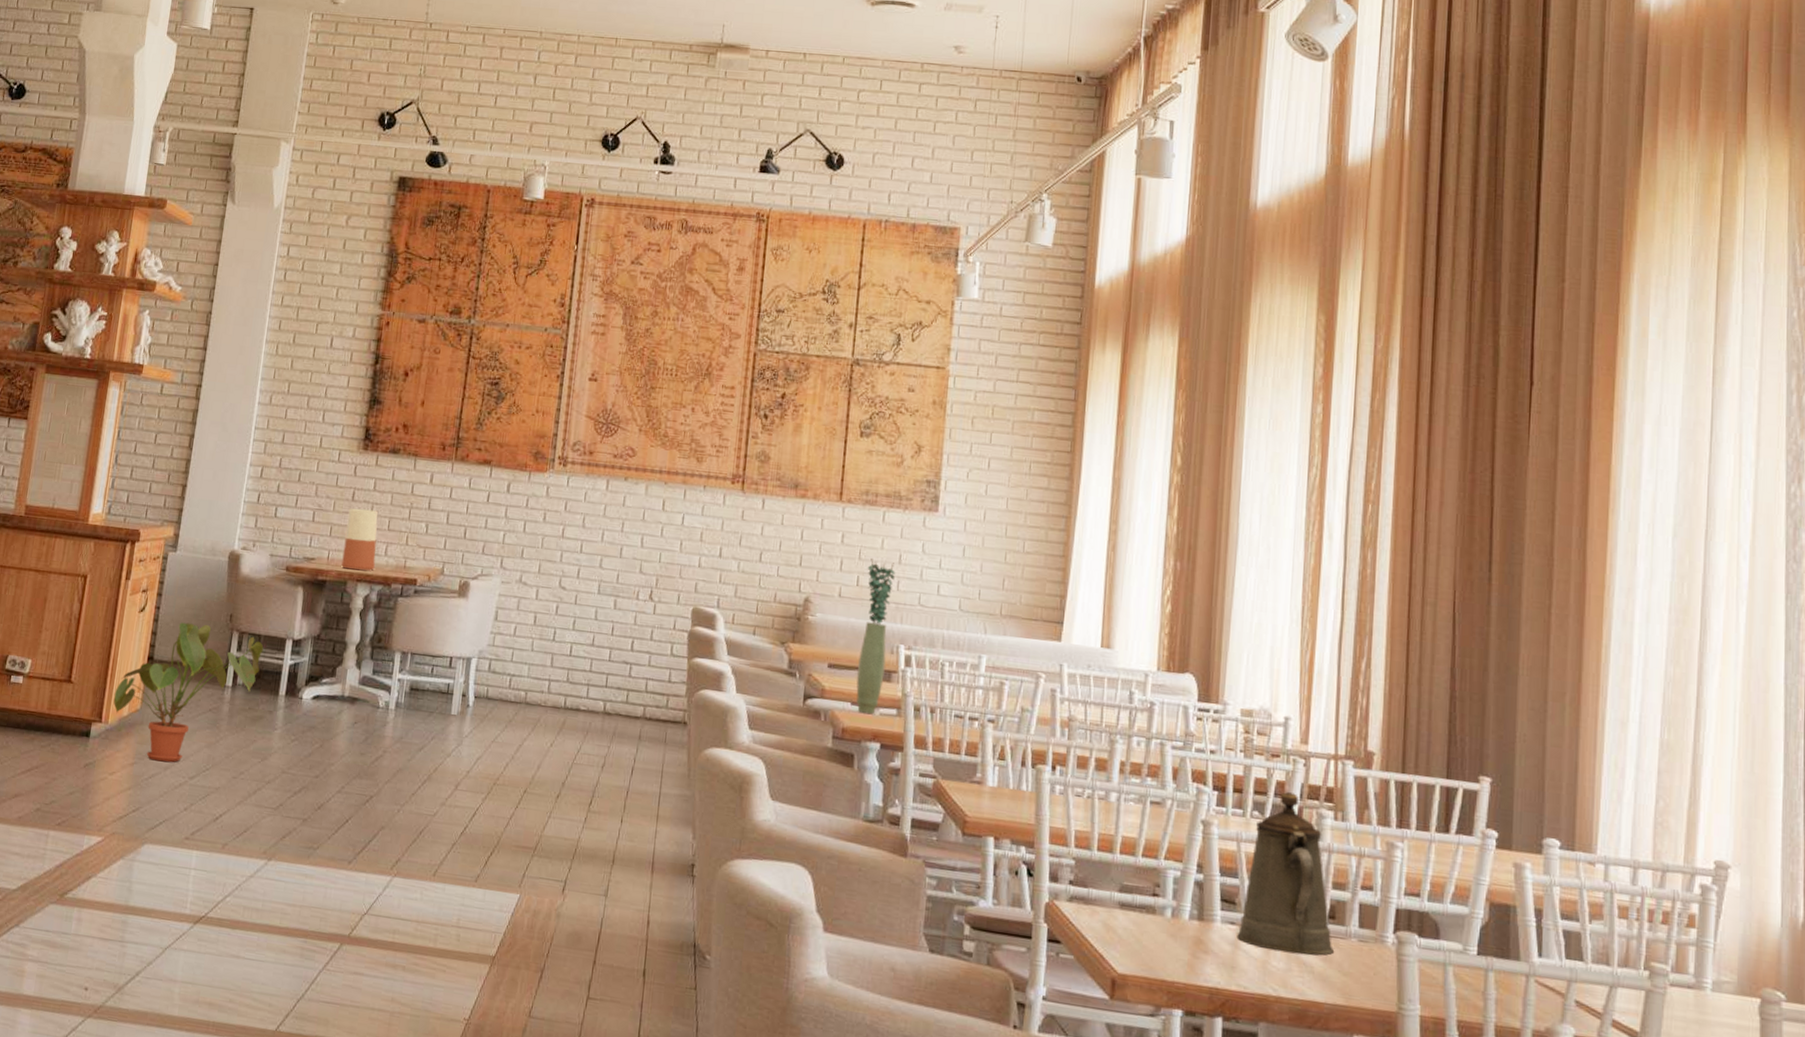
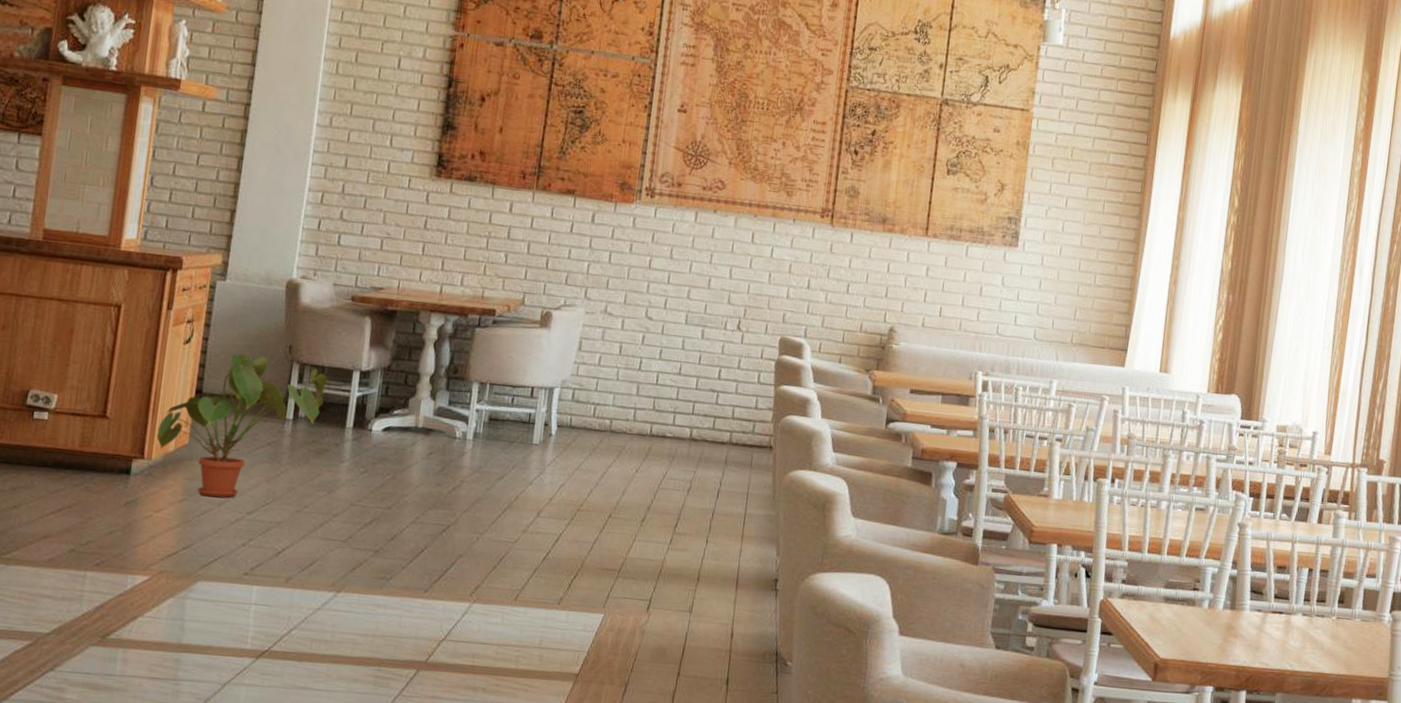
vase: present [341,508,378,571] -> none [413,237,453,301]
vase: present [856,557,896,714] -> none [936,289,977,435]
coffee pot: present [1236,791,1333,956] -> none [1262,496,1341,635]

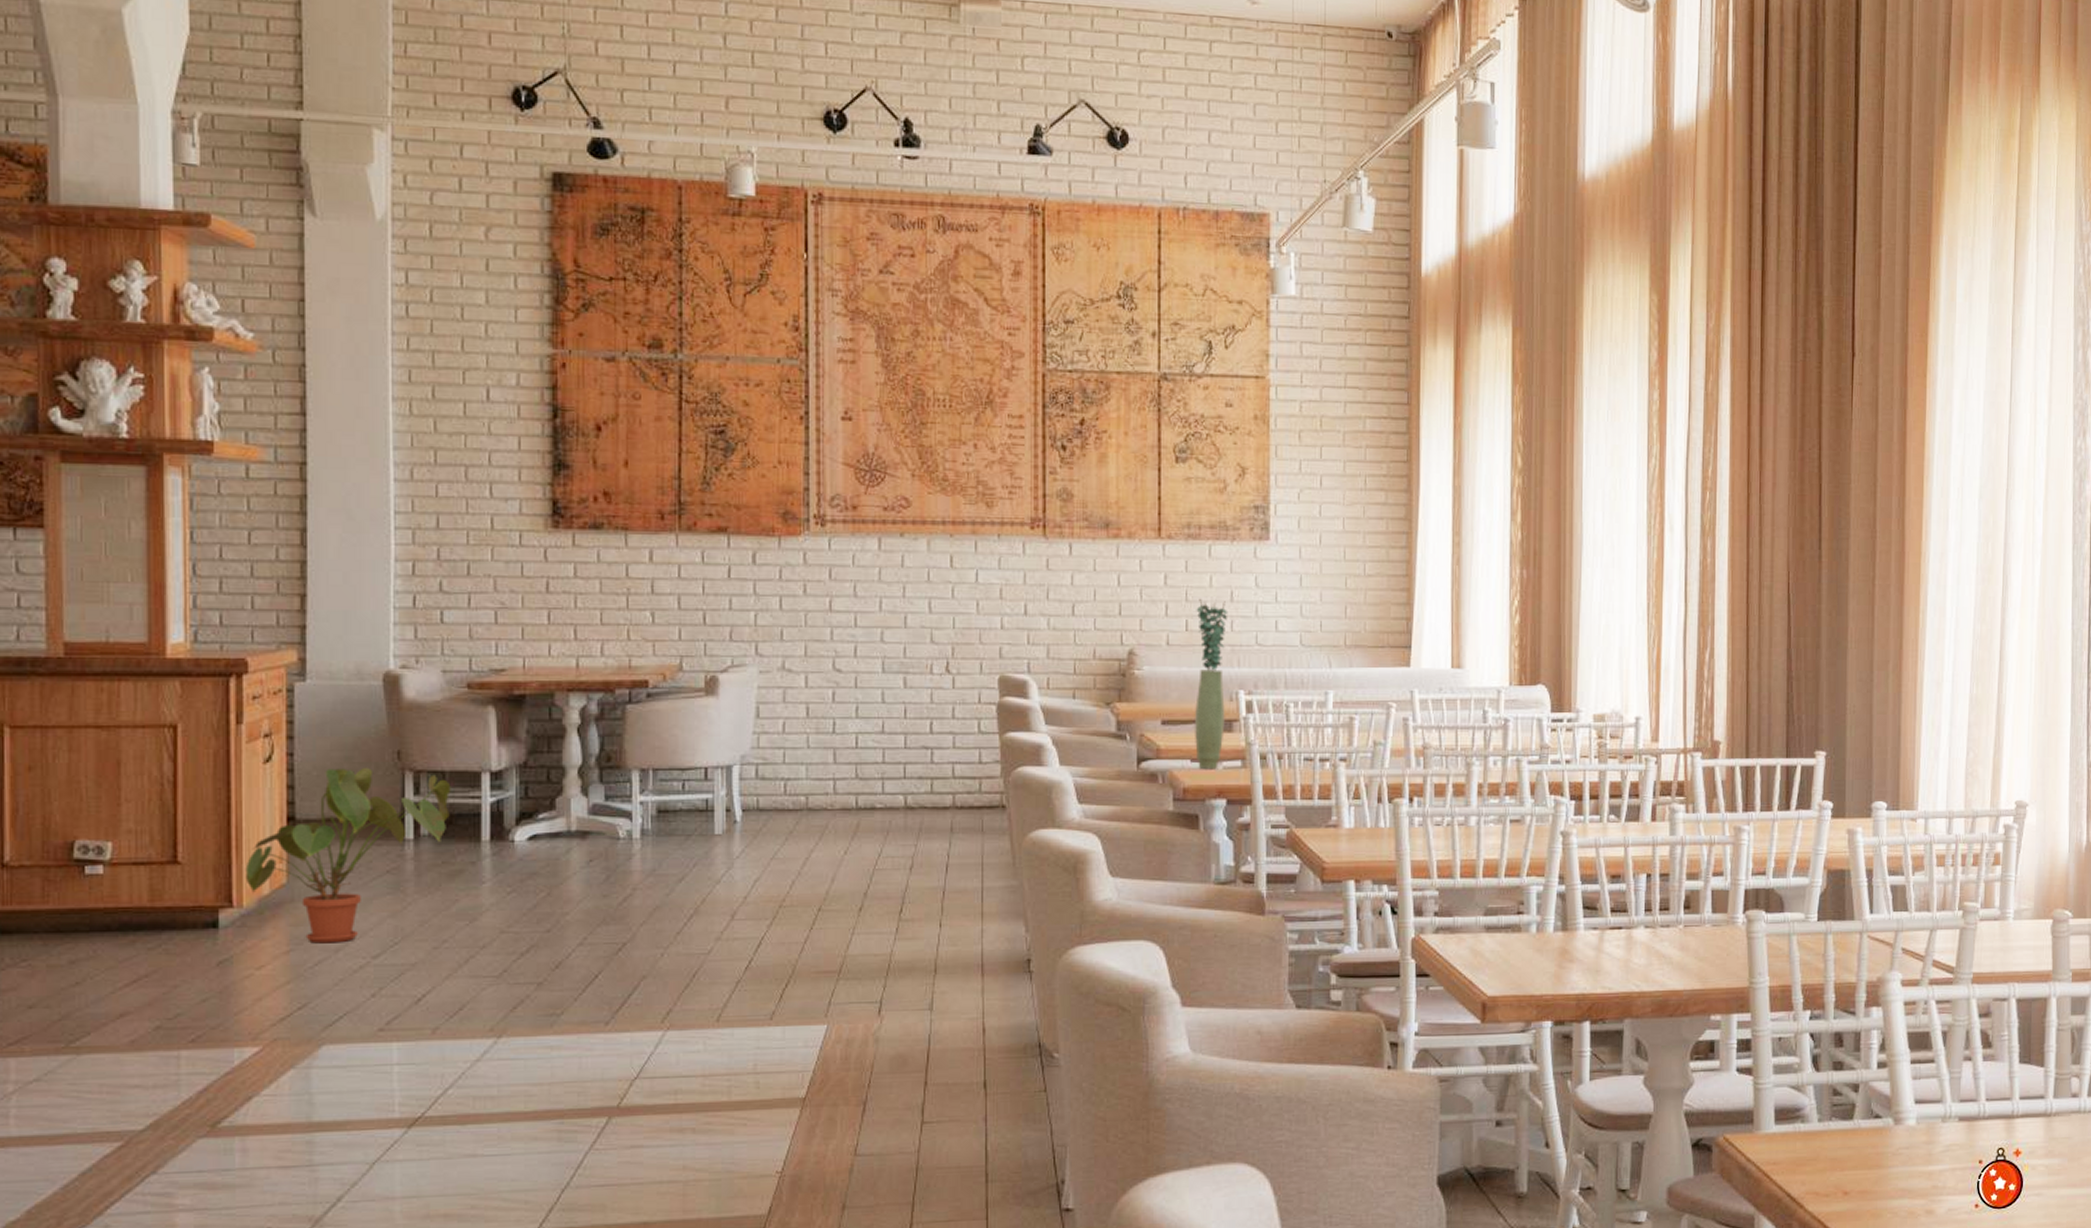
vase: none [936,289,977,435] -> present [1195,598,1228,768]

